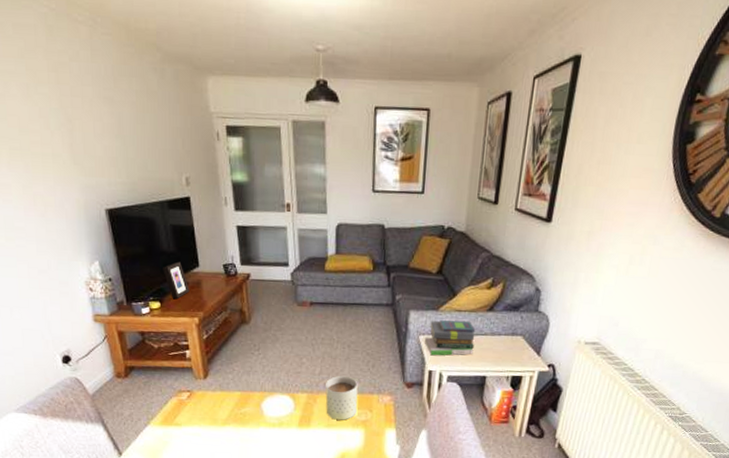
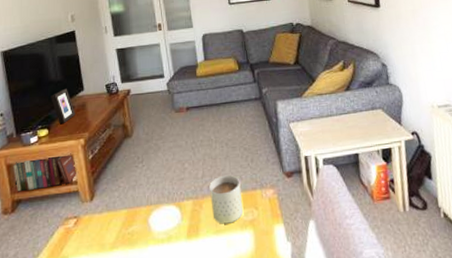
books: none [125,330,192,360] -> present [13,153,79,192]
books: present [424,320,476,356] -> none [294,102,342,141]

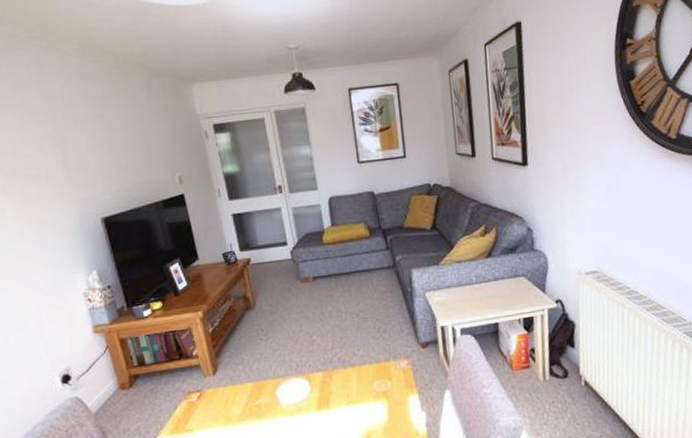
mug: present [209,175,244,224] -> none [340,346,377,396]

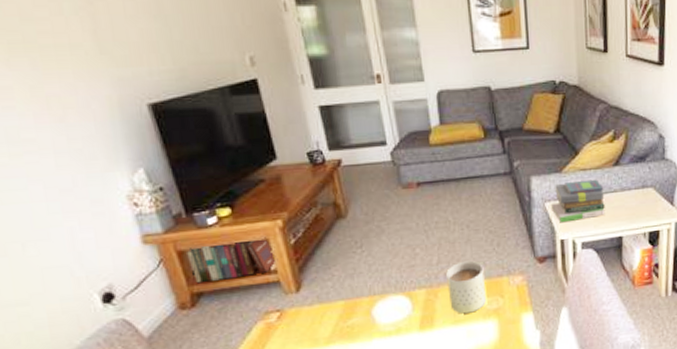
picture frame: present [162,258,191,297] -> none [230,156,268,202]
mug: none [340,346,377,396] -> present [446,261,487,314]
books: none [430,270,481,311] -> present [550,179,605,223]

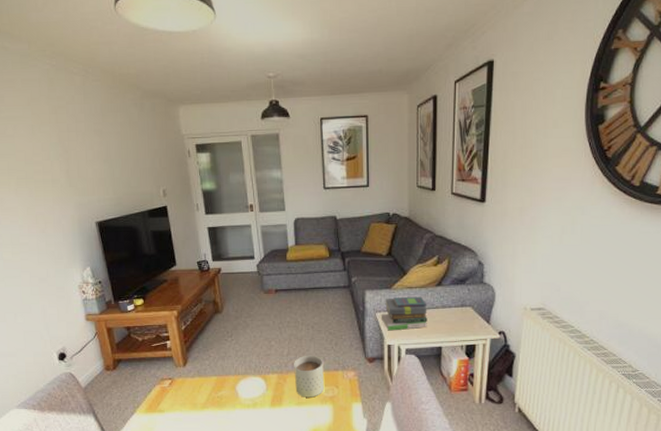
books: present [187,237,278,284] -> none [113,323,173,353]

